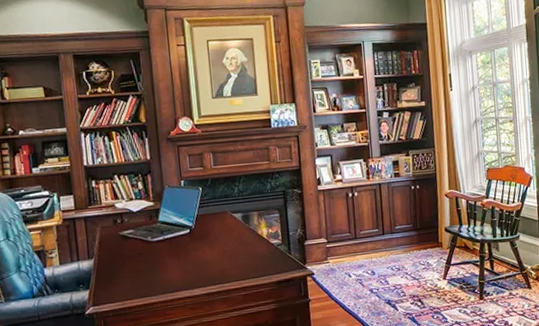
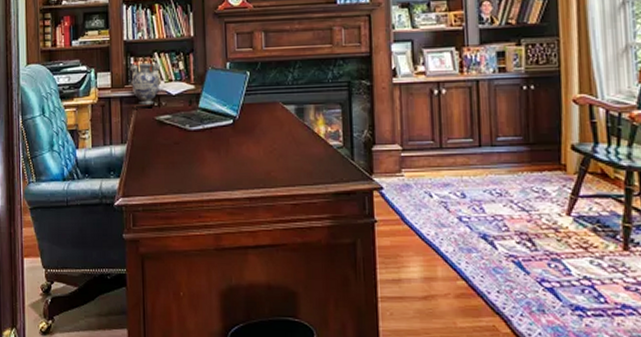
decorative vase: none [92,184,122,223] -> present [130,62,161,105]

